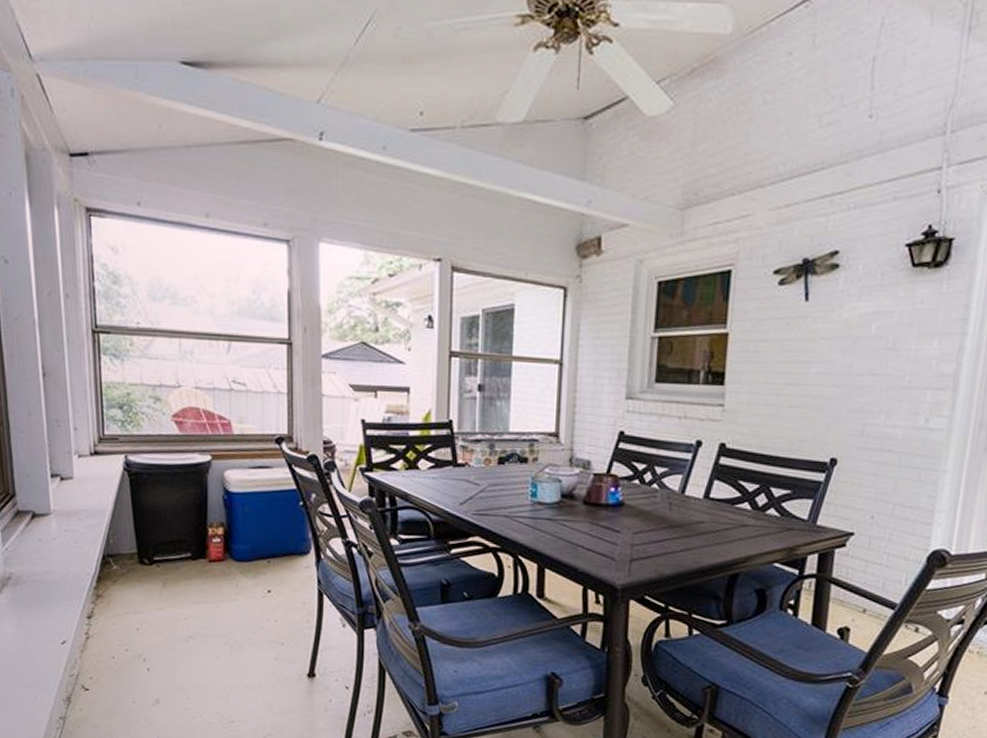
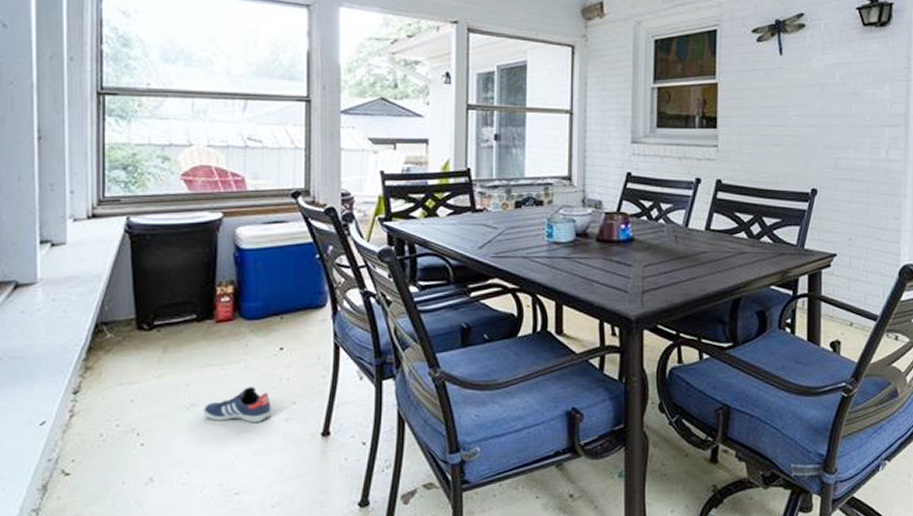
sneaker: none [200,625,262,659] -> present [203,387,273,422]

